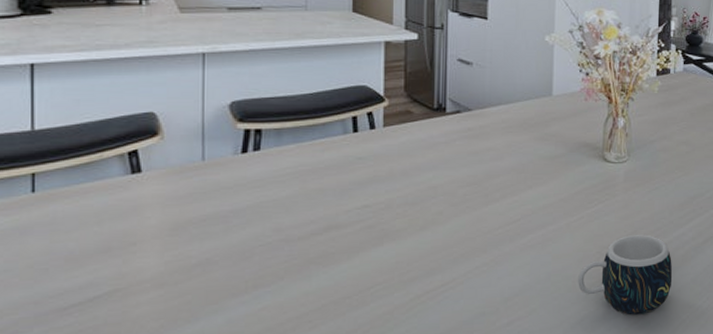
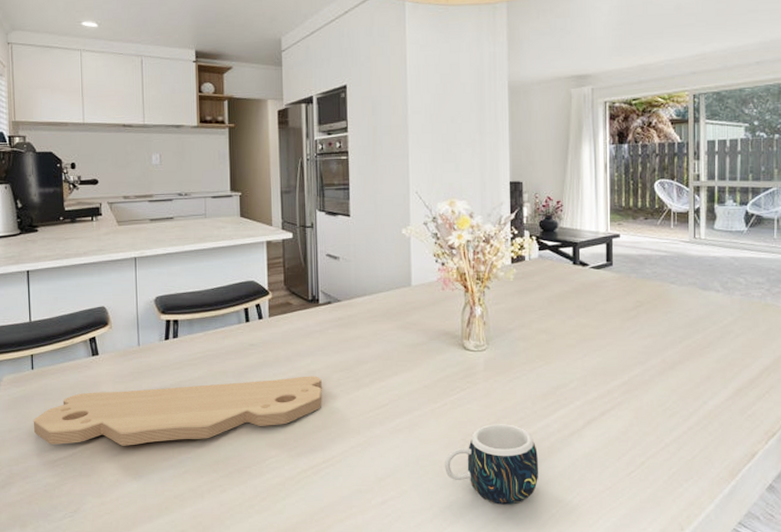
cutting board: none [30,191,445,288] -> present [33,376,322,446]

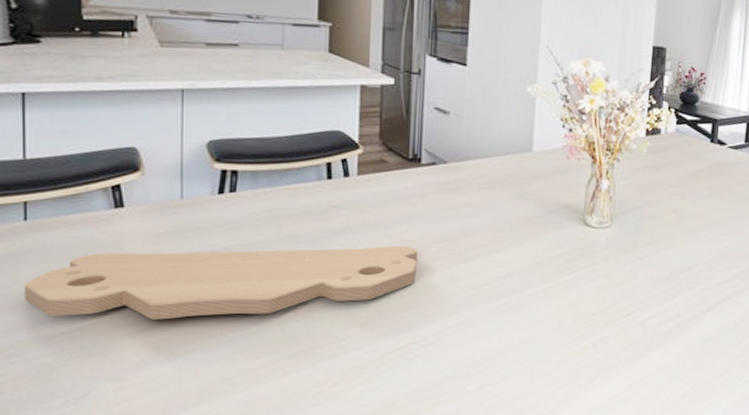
mug: present [445,424,539,505] -> none [552,306,654,391]

